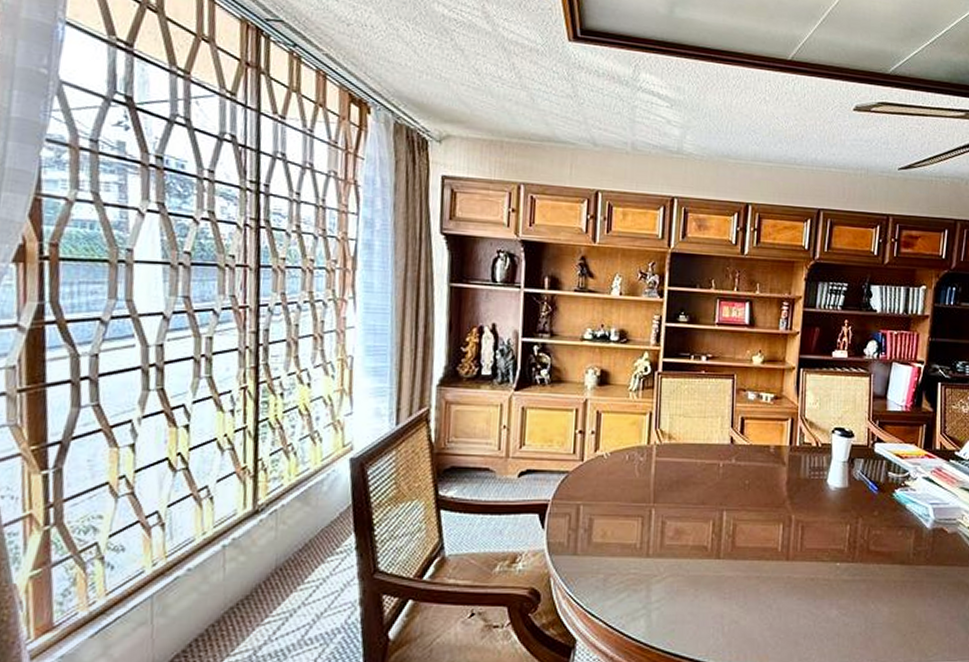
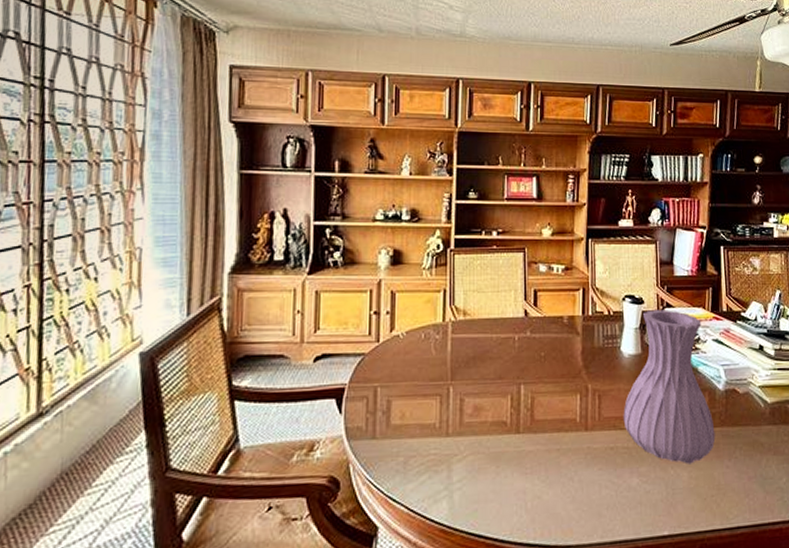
vase: none [825,444,919,600] -> present [623,310,716,464]

